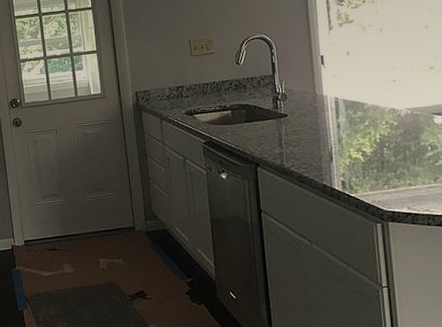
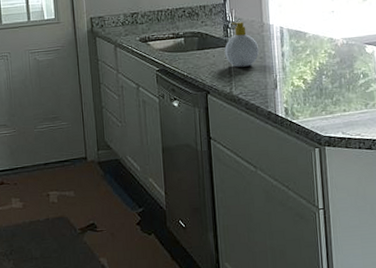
soap bottle: none [274,93,312,140] -> present [225,22,259,67]

